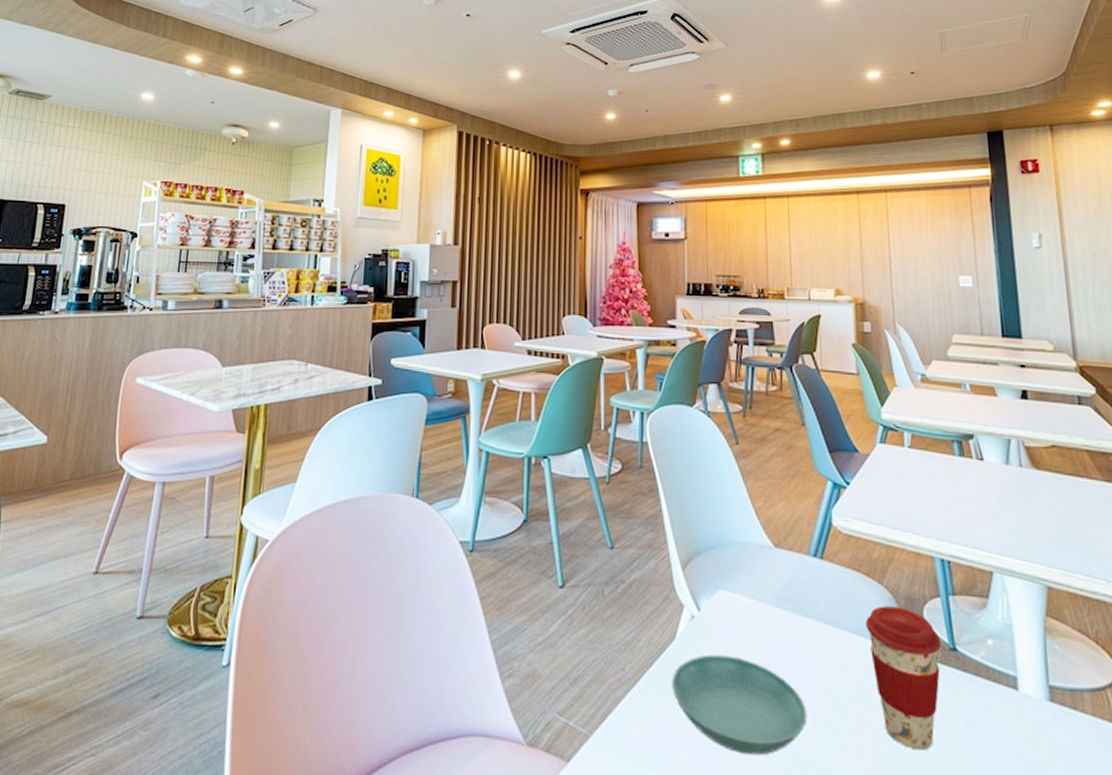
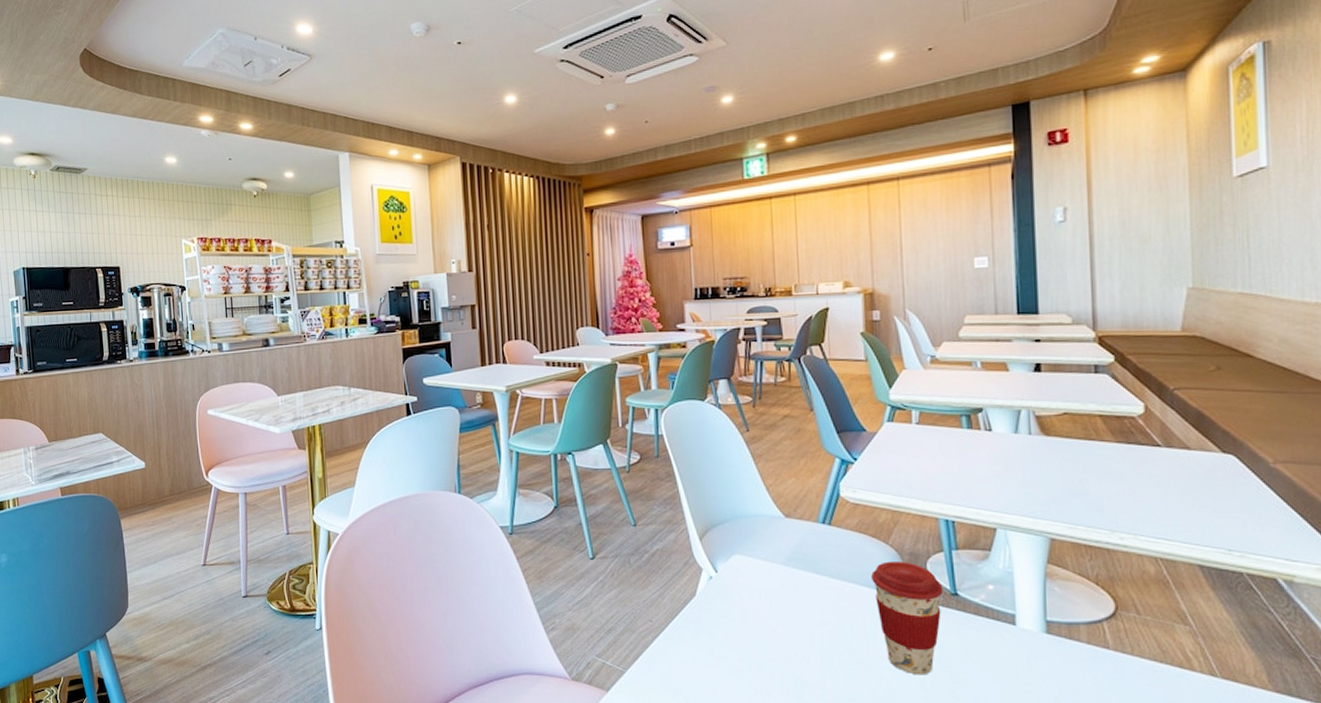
saucer: present [672,654,807,756] -> none [694,606,816,683]

